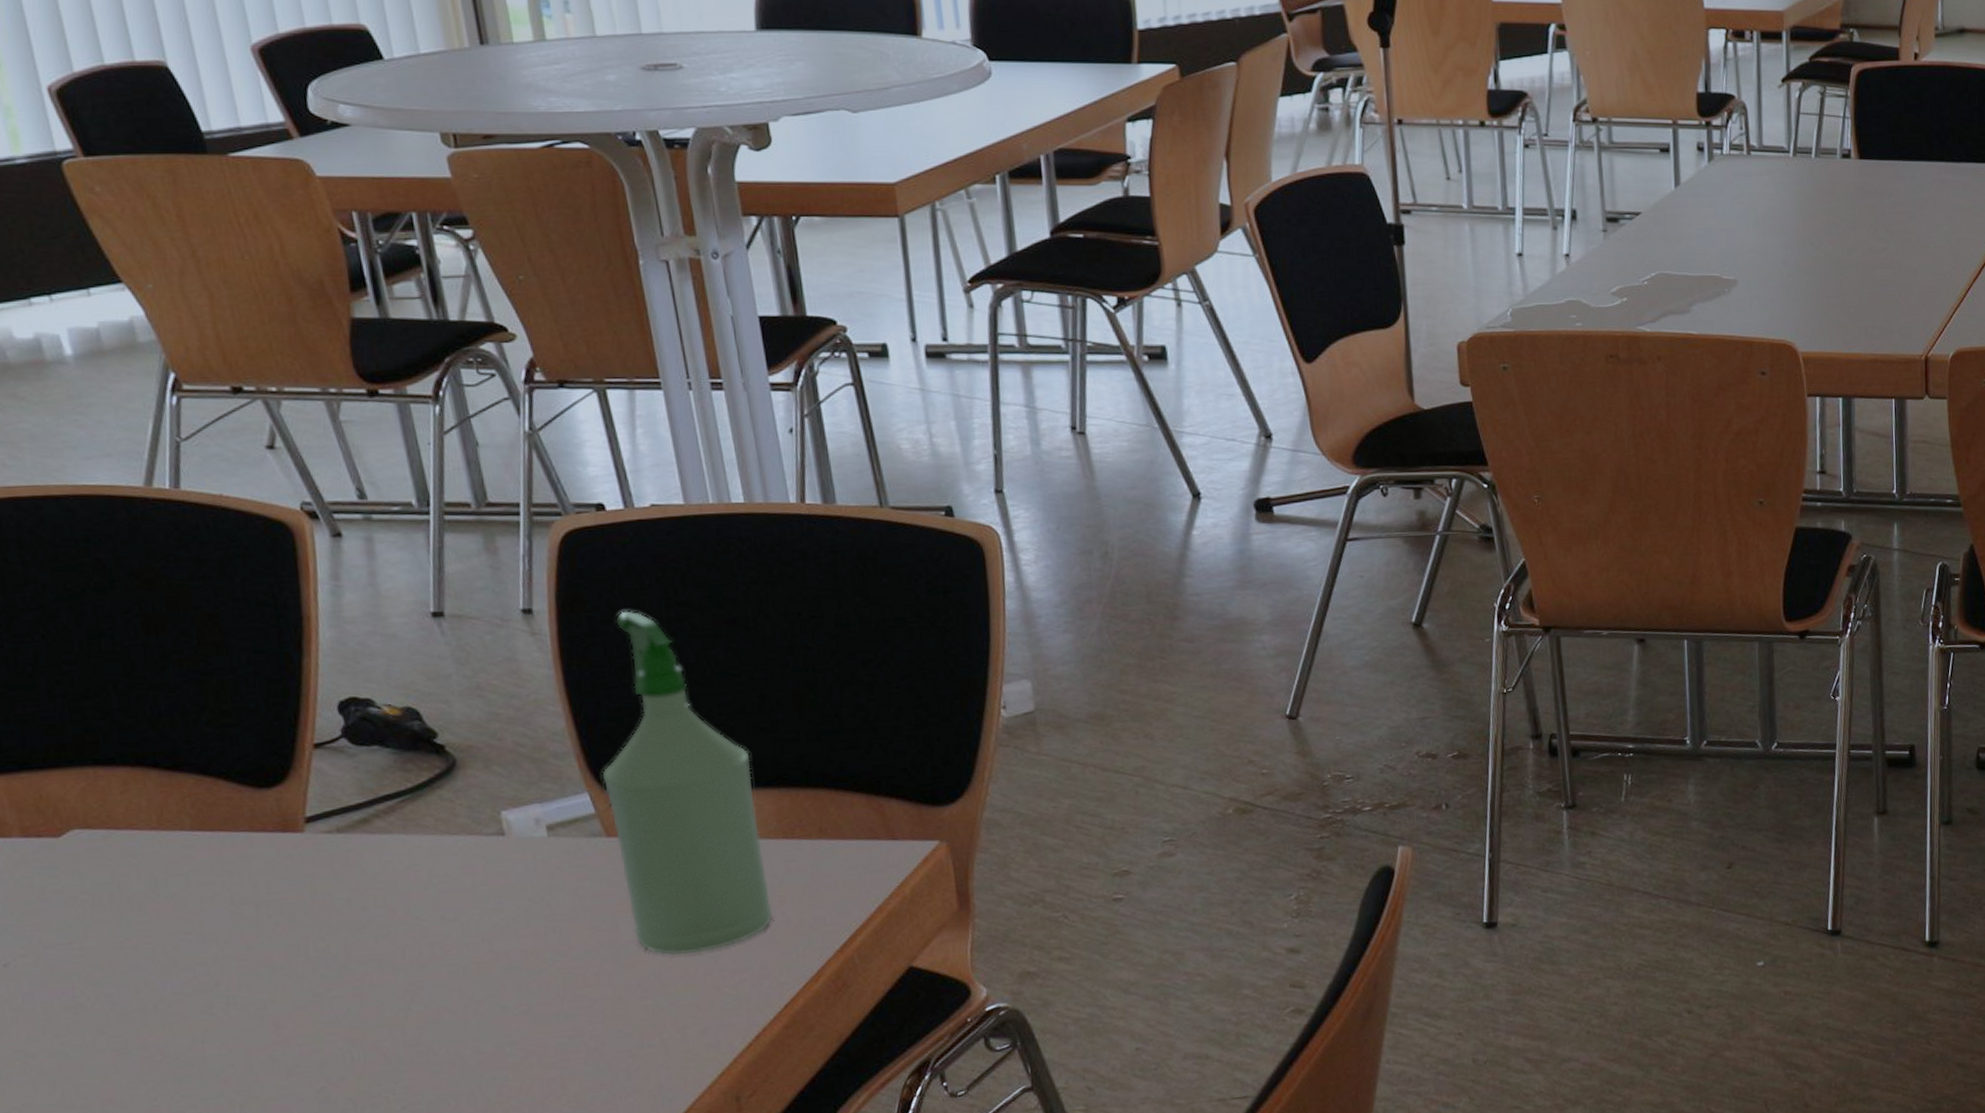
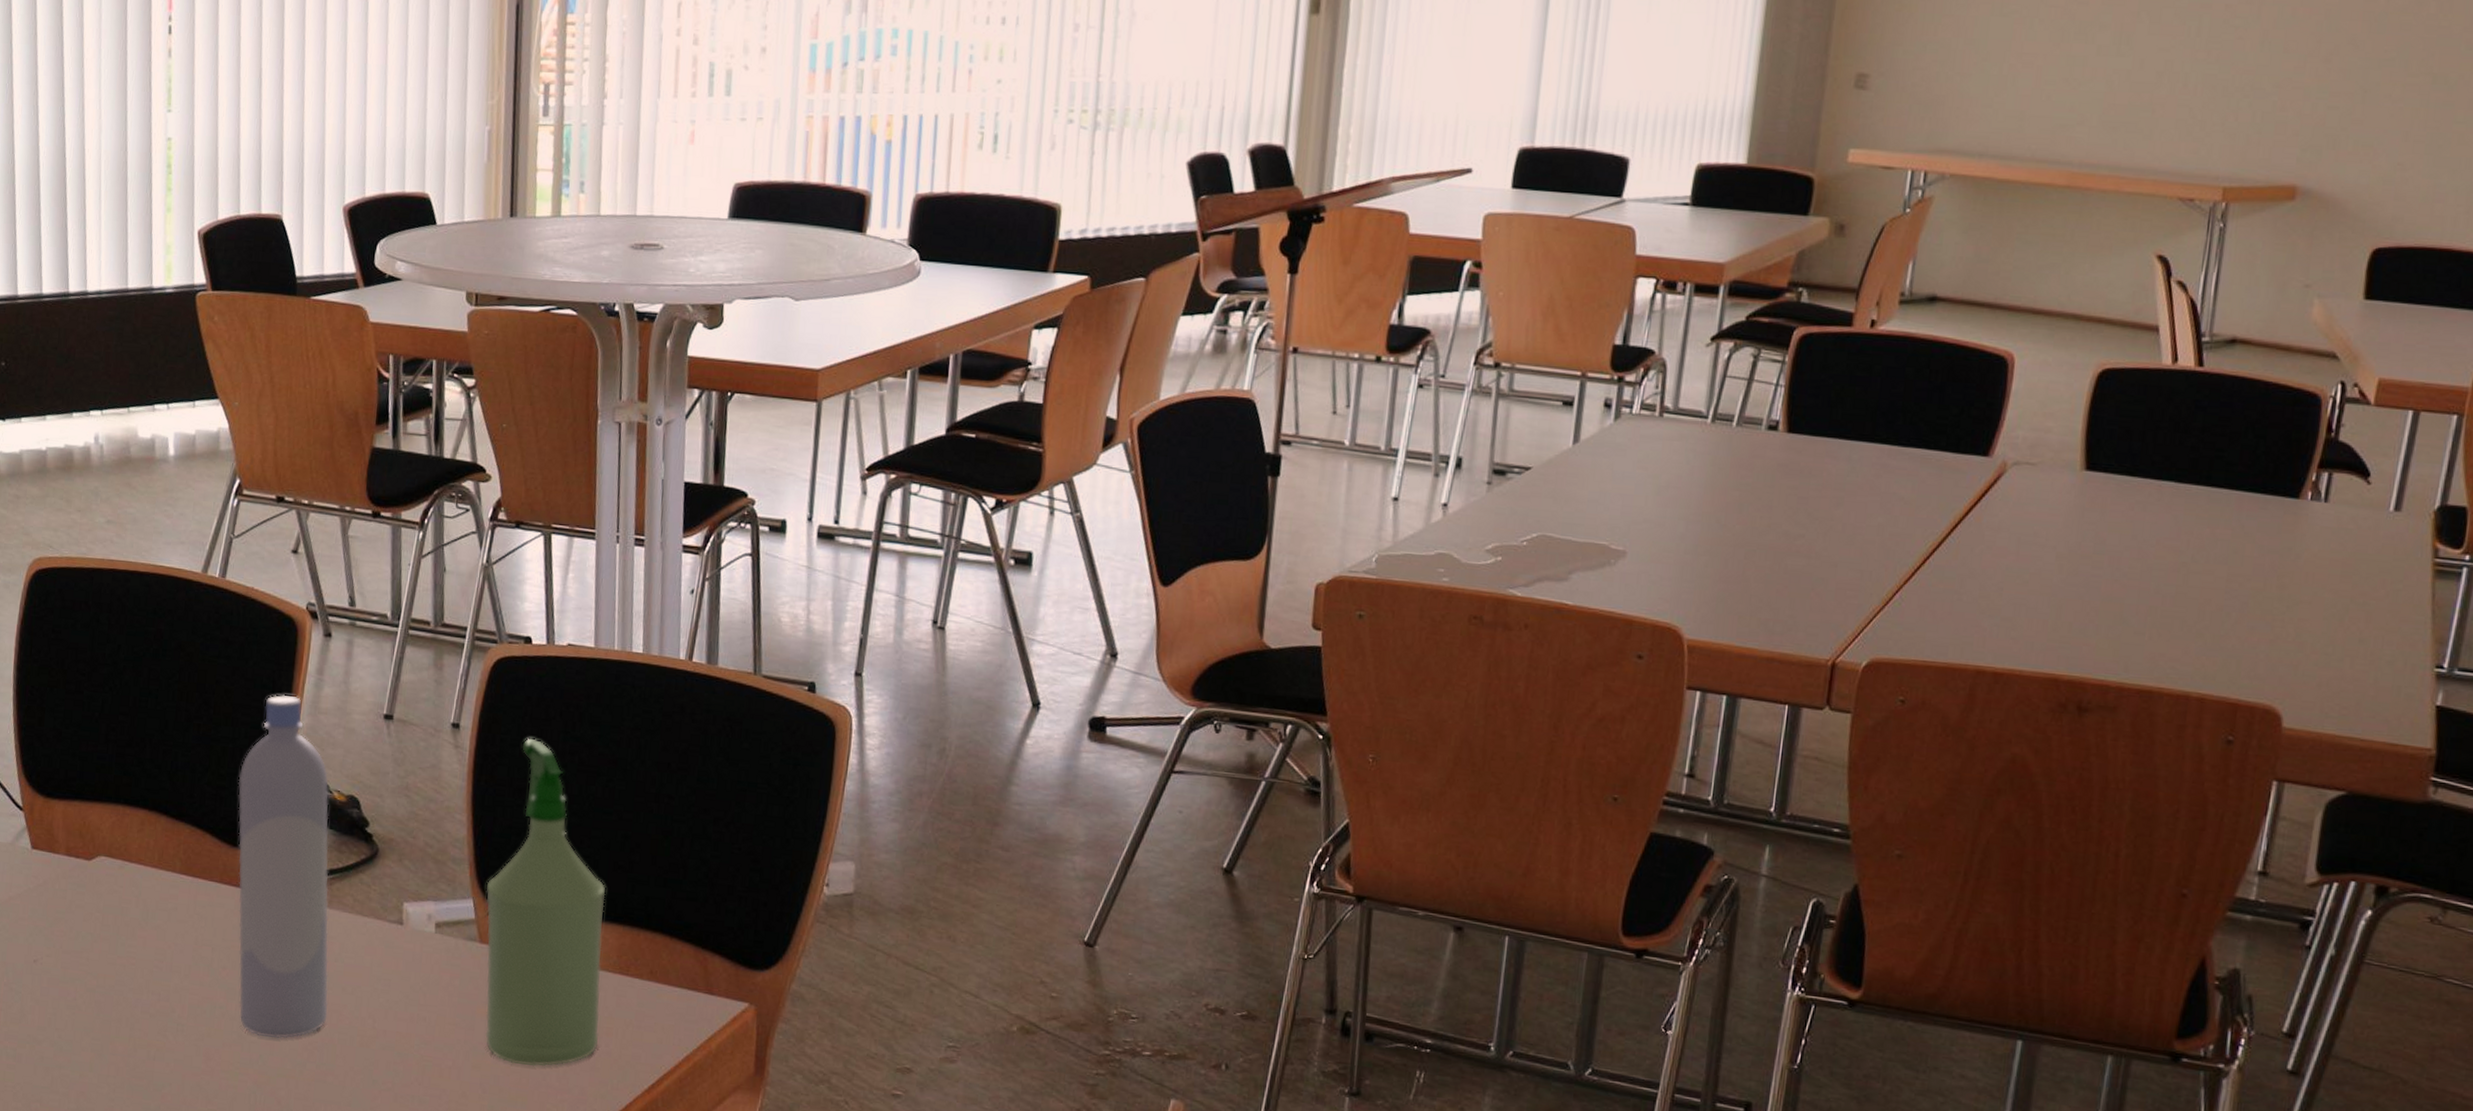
bottle: none [249,609,429,990] -> present [238,694,329,1039]

